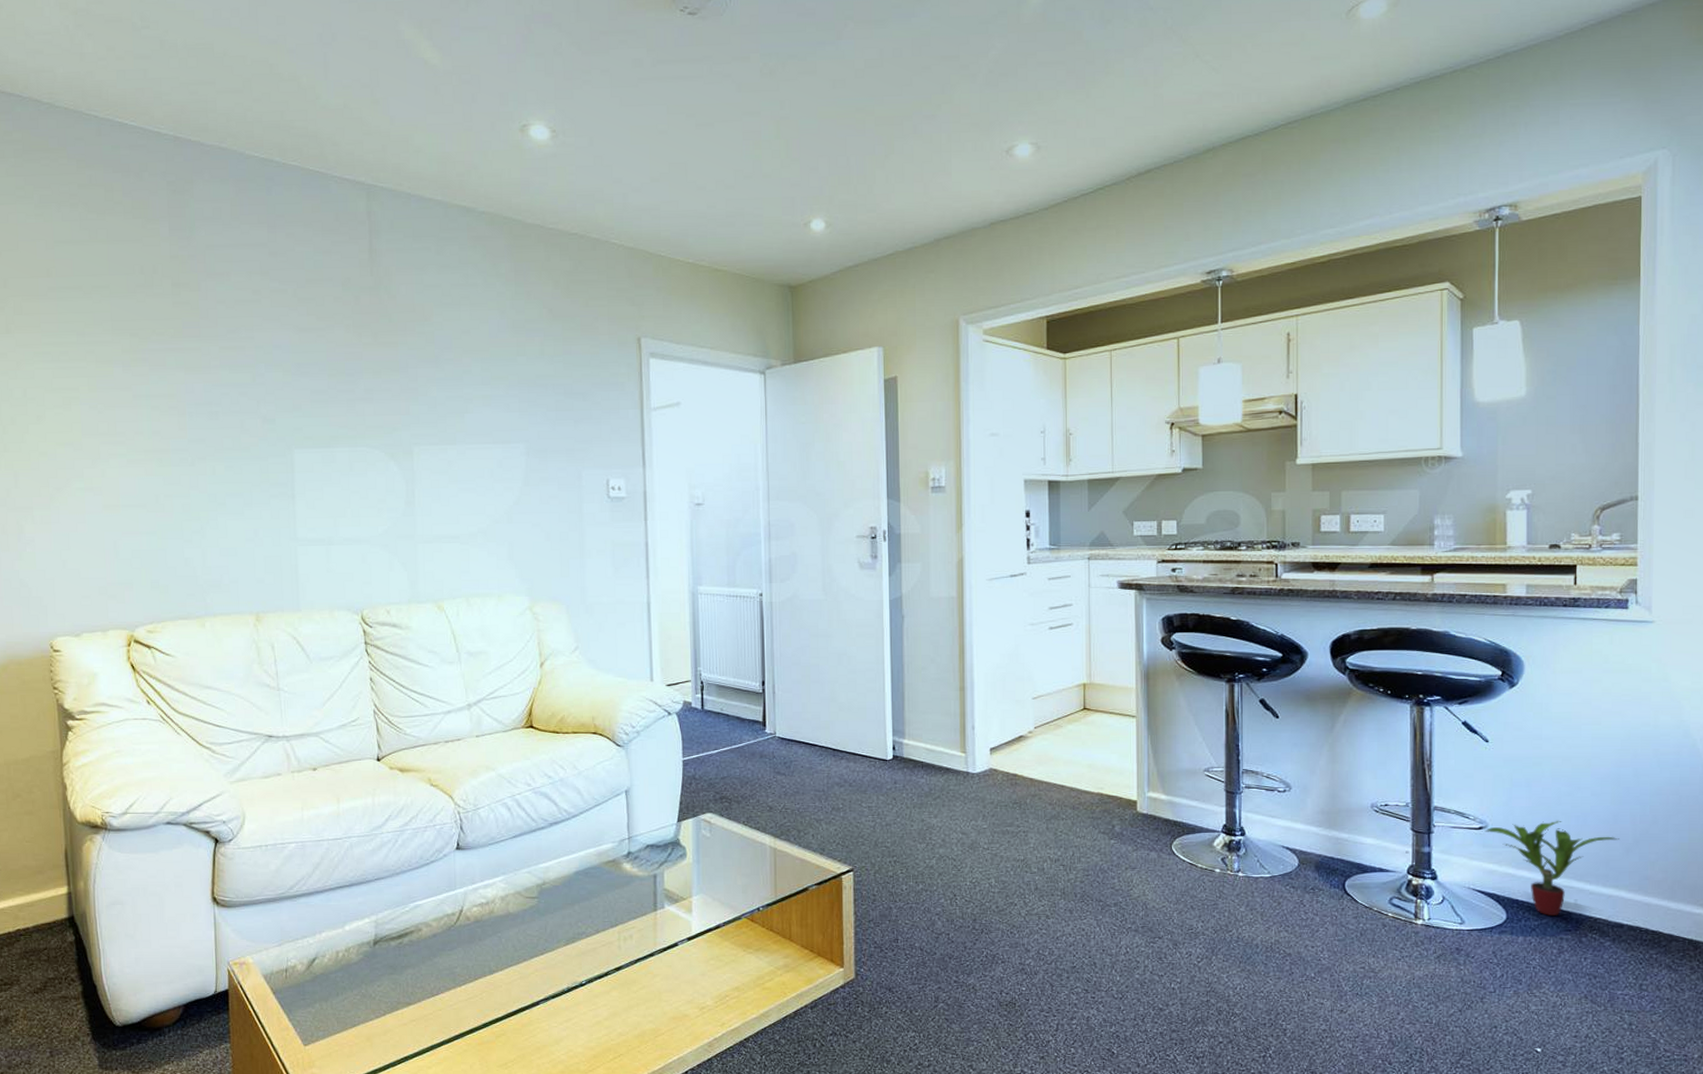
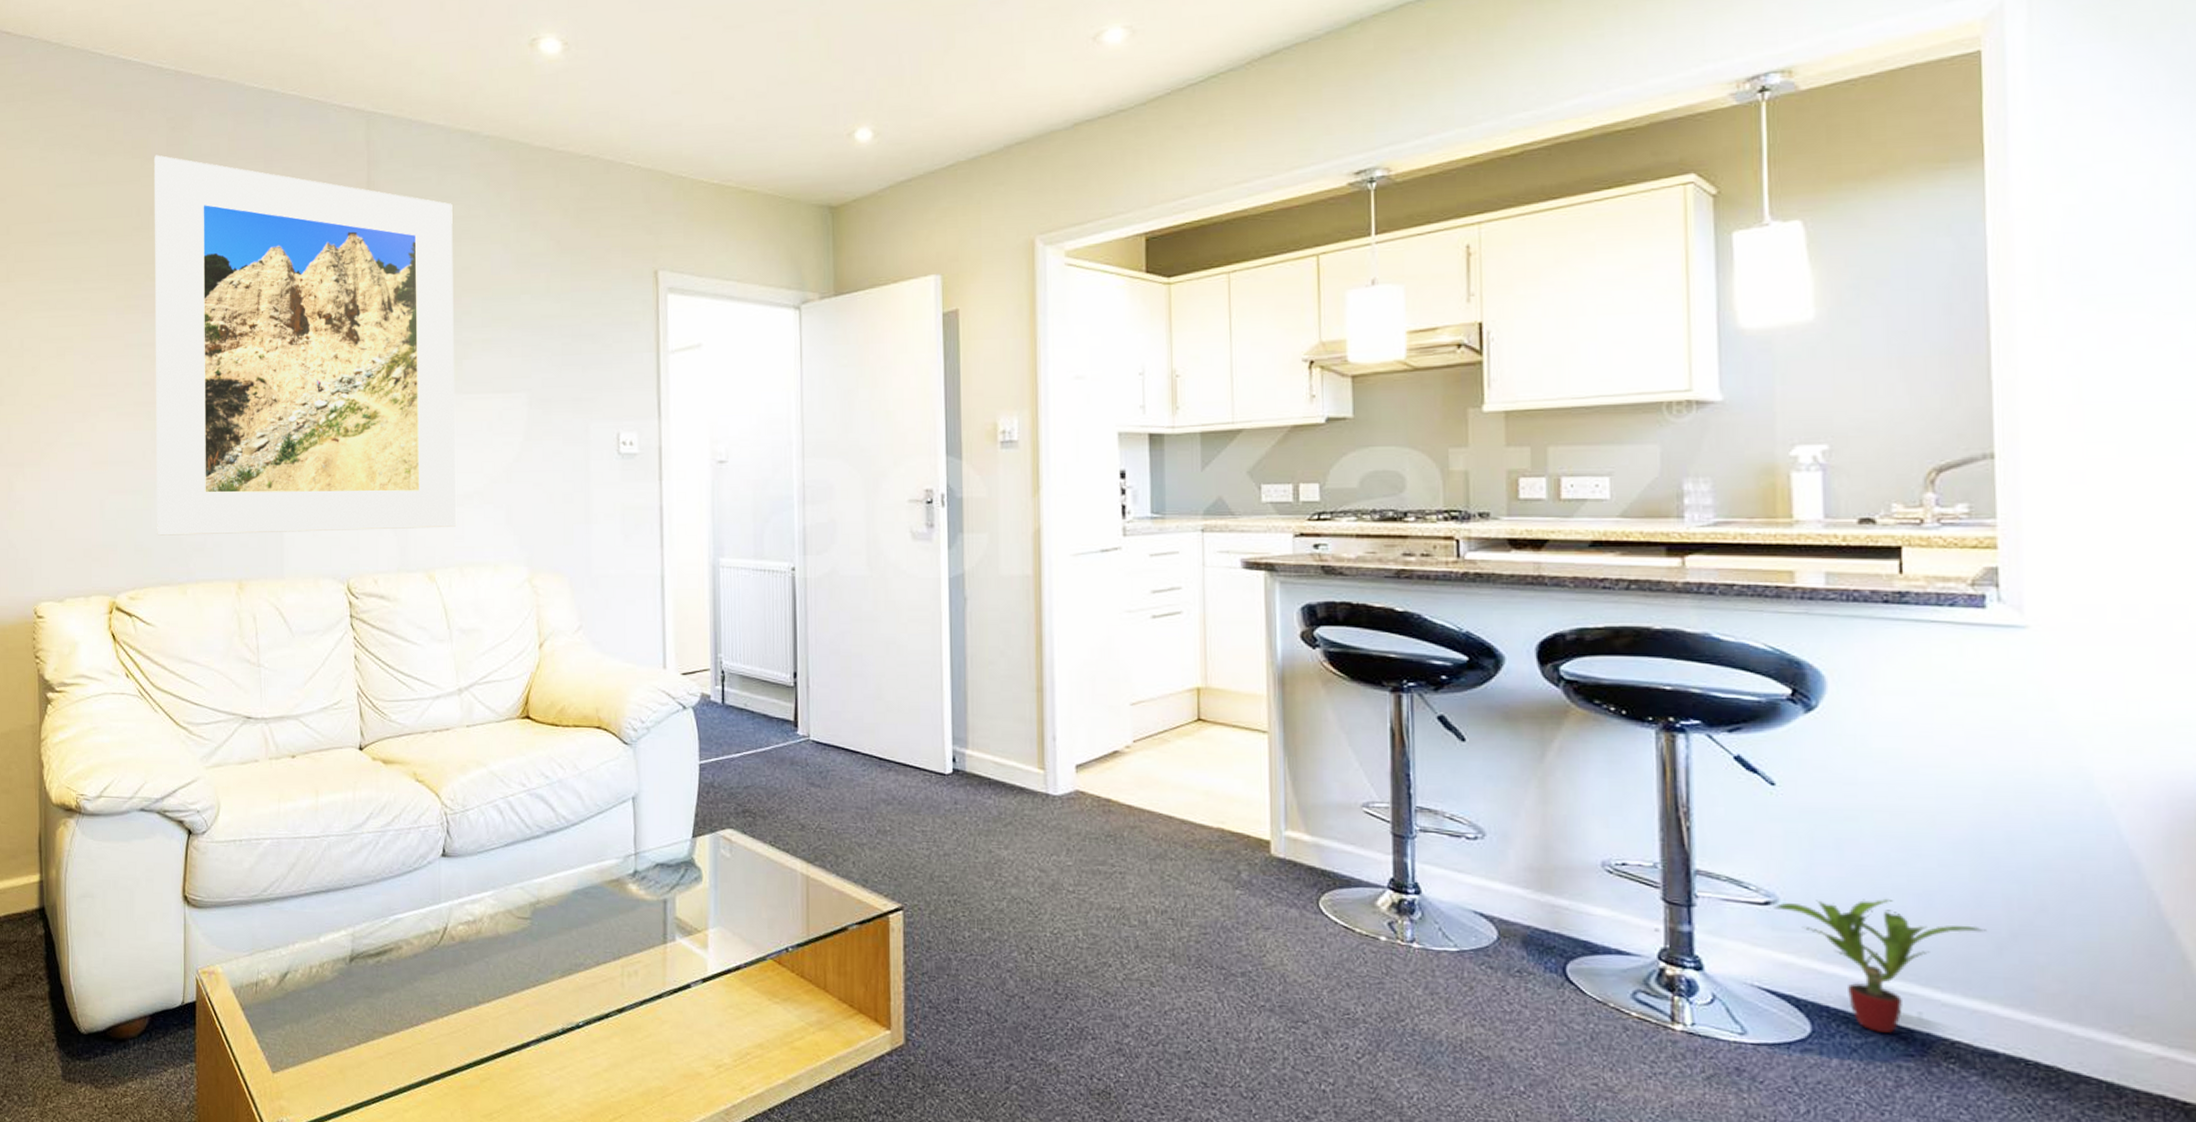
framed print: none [155,216,463,574] -> present [153,155,457,536]

